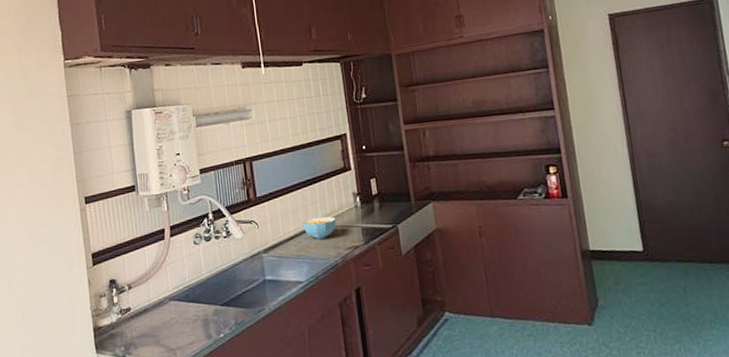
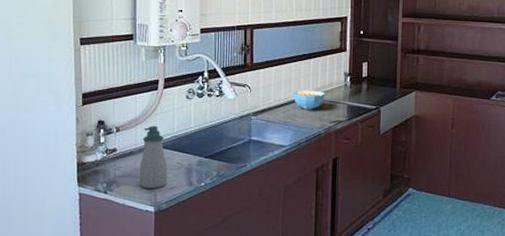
soap bottle: none [155,277,186,348] -> present [139,125,168,189]

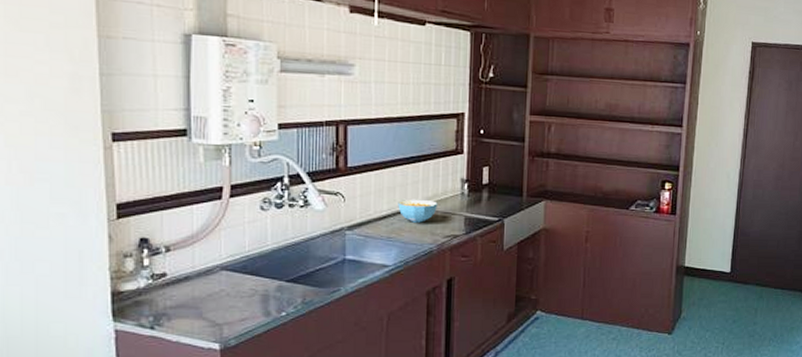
soap bottle: present [139,125,168,189] -> none [198,243,237,322]

